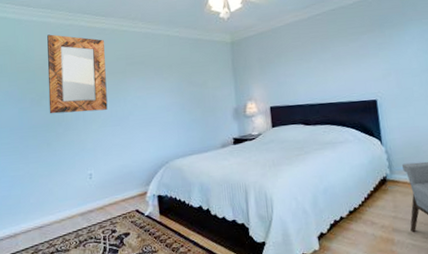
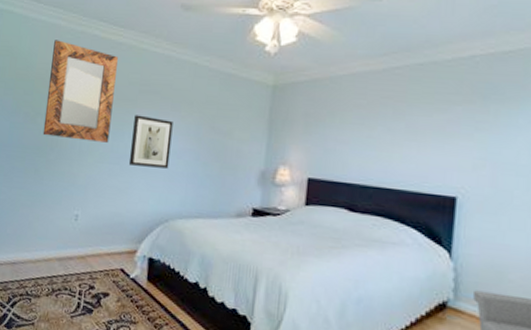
wall art: none [126,82,161,124] -> present [128,115,173,169]

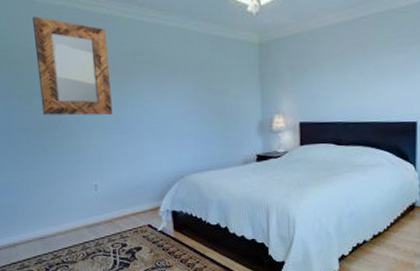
wall art: present [128,115,173,169] -> none [133,84,175,132]

